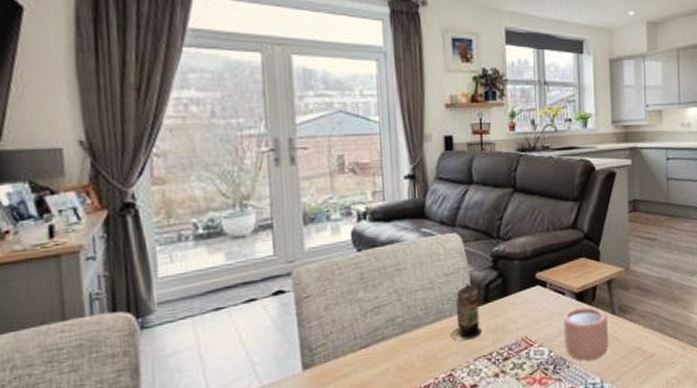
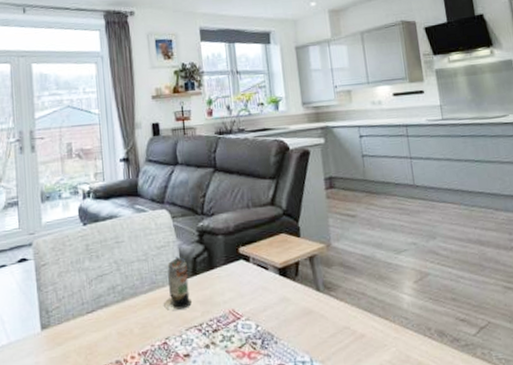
mug: present [564,307,609,361] -> none [268,282,316,337]

